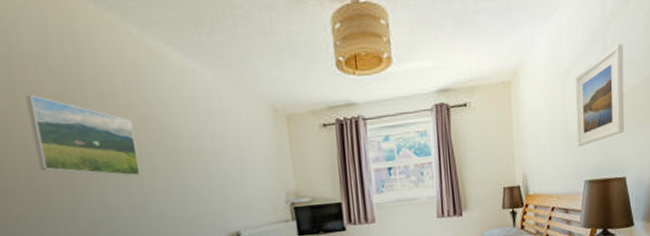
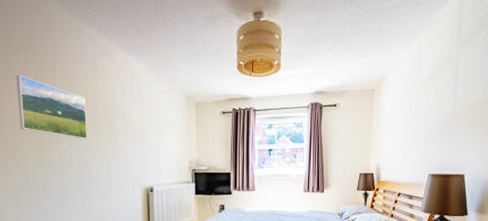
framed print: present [576,43,625,146] -> none [425,64,473,146]

